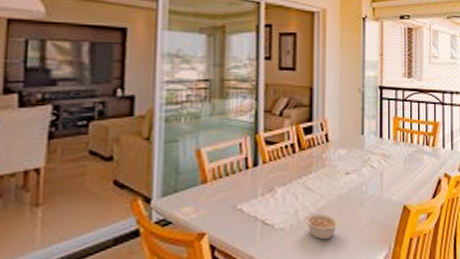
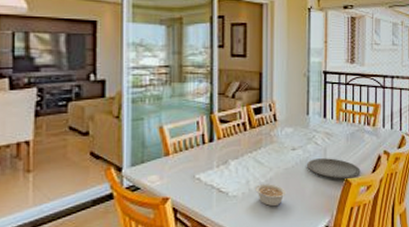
plate: none [362,183,420,206] -> present [307,158,361,179]

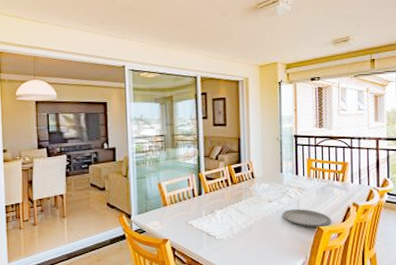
legume: present [255,184,287,207] -> none [238,230,265,249]

